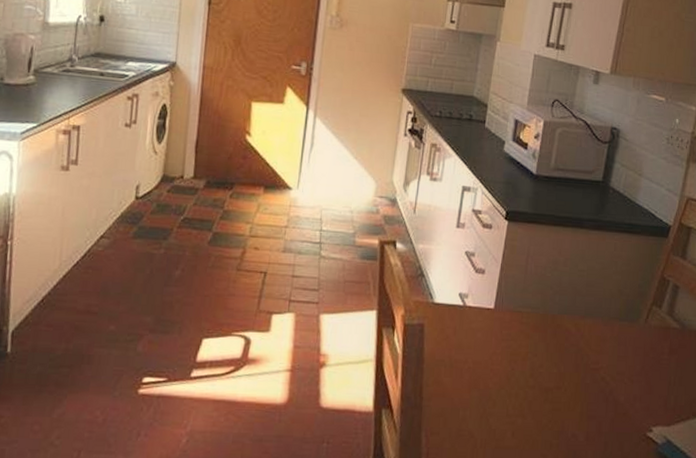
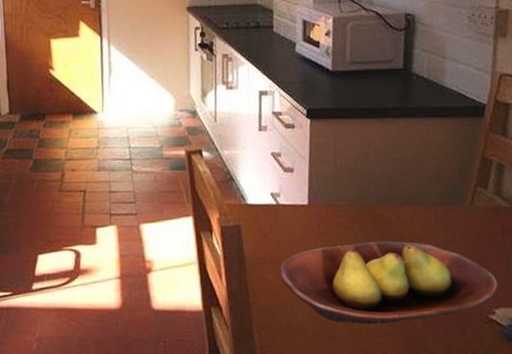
fruit bowl: none [456,351,658,436] -> present [279,241,498,325]

